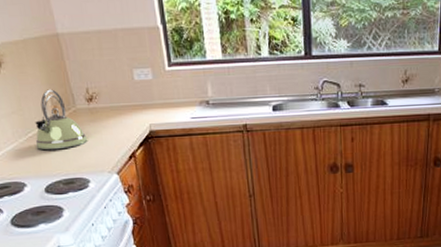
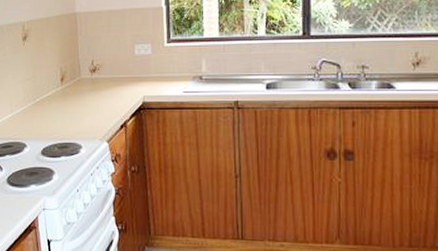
kettle: present [35,89,88,151] -> none [41,60,86,115]

